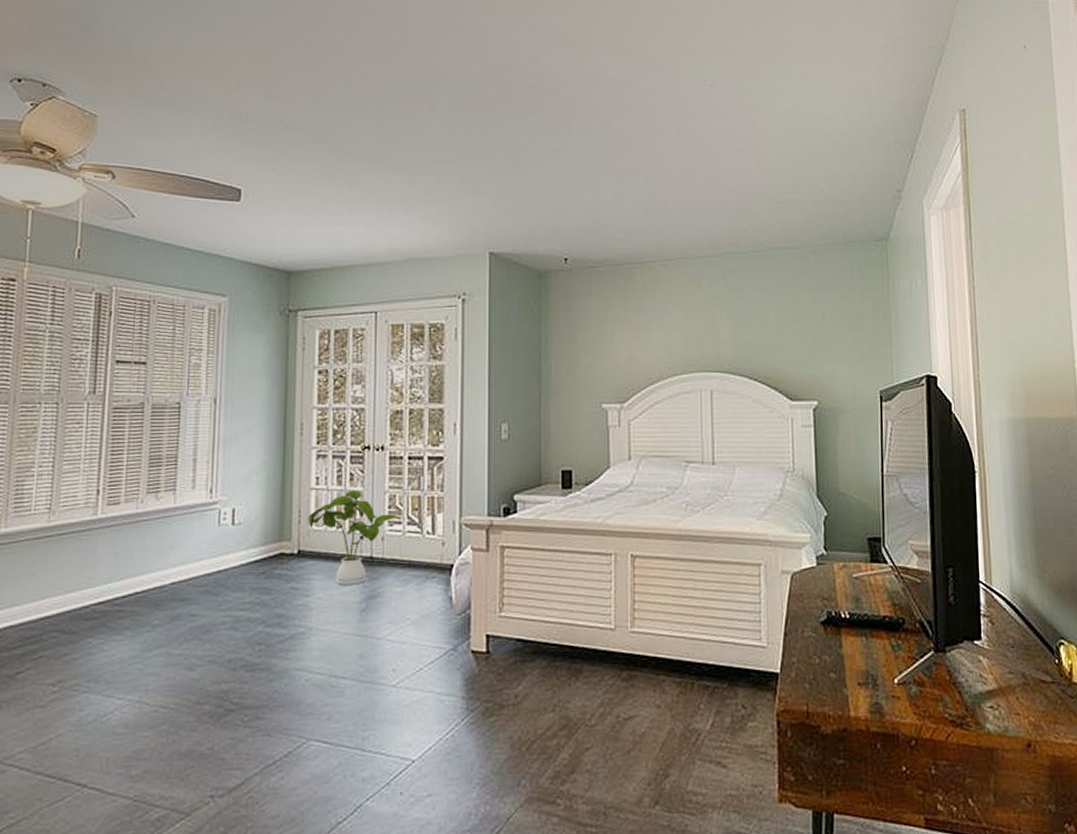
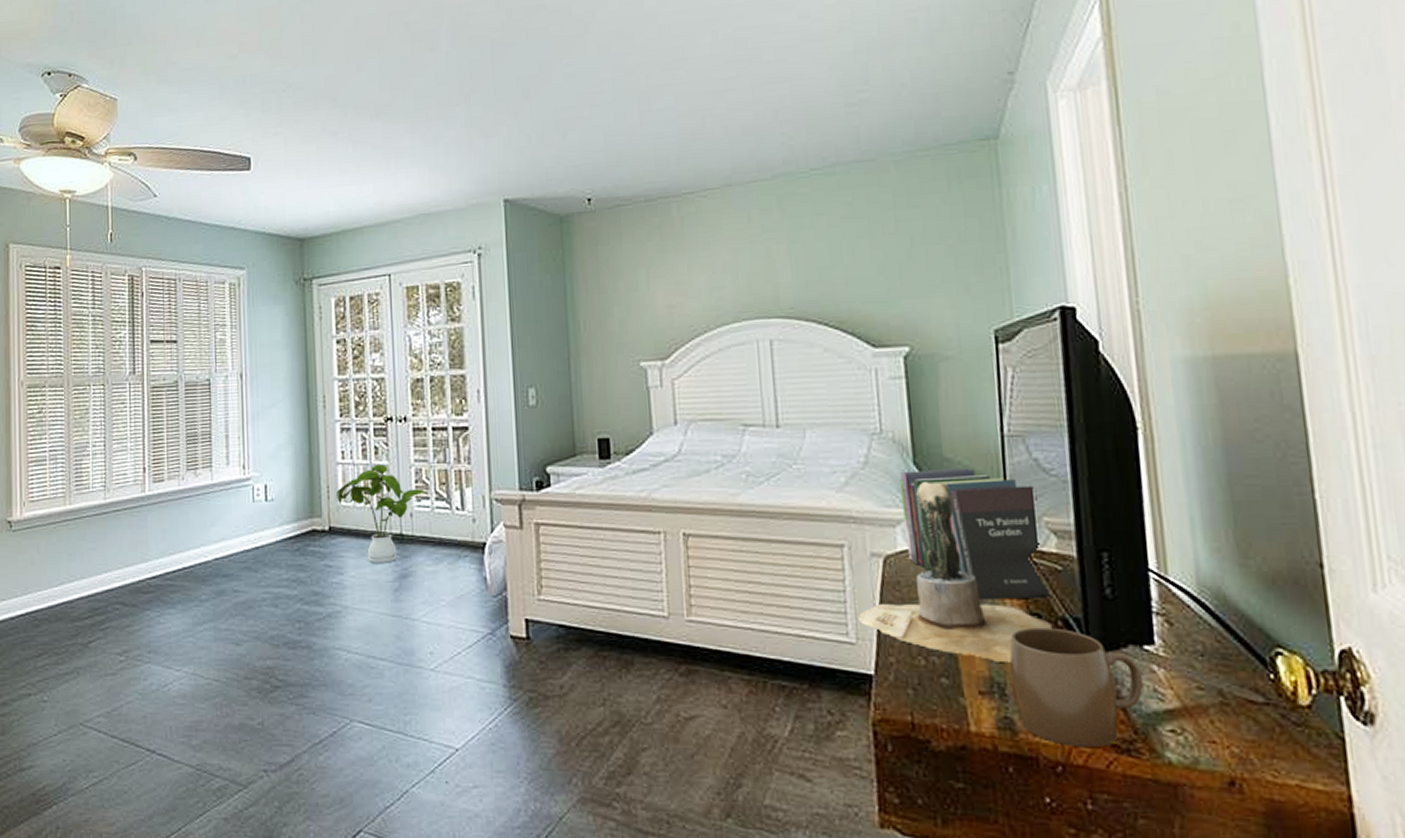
potted cactus: none [769,511,913,659] -> present [857,481,1053,664]
books: none [806,500,914,608] -> present [899,467,1054,600]
mug: none [881,629,973,725] -> present [1009,627,1144,748]

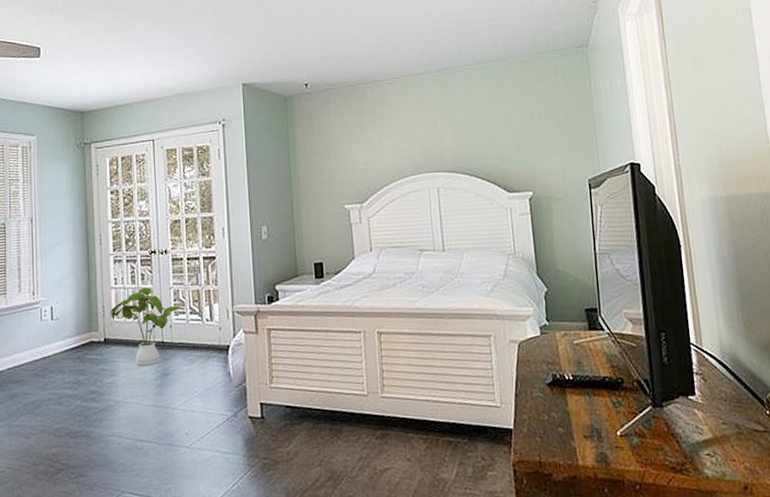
potted cactus: present [857,481,1053,664] -> none [501,287,631,415]
books: present [899,467,1054,600] -> none [528,276,631,371]
mug: present [1009,627,1144,748] -> none [603,387,690,471]

